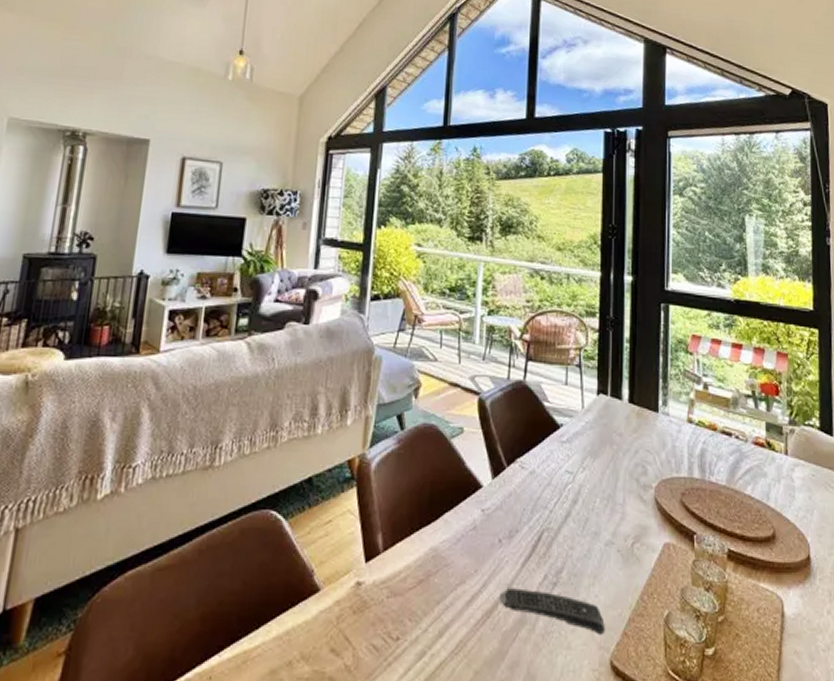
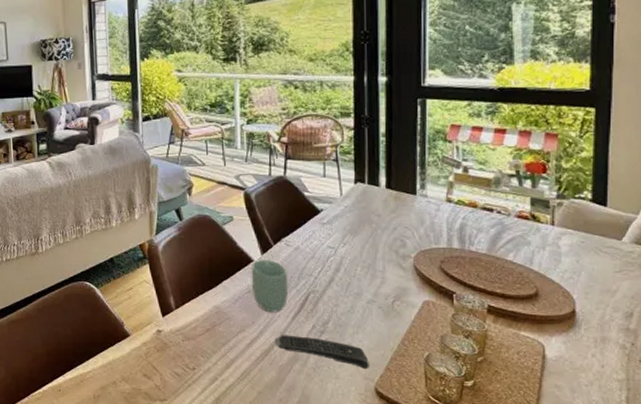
cup: none [477,486,521,557] -> present [251,260,289,313]

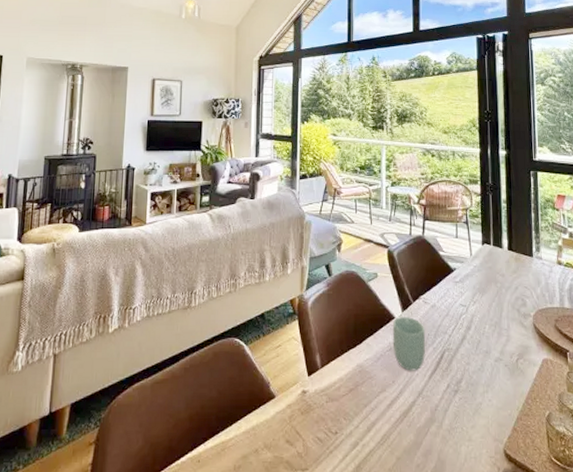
remote control: present [274,335,369,370] -> none [413,395,498,431]

